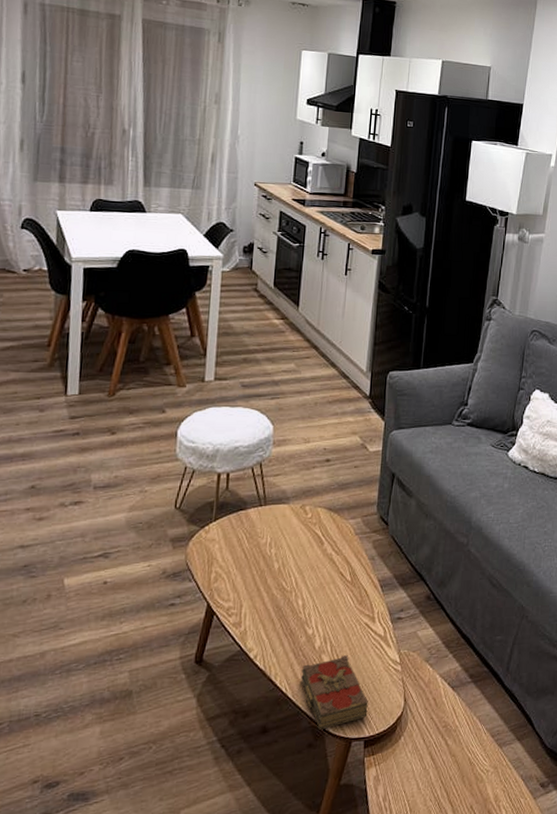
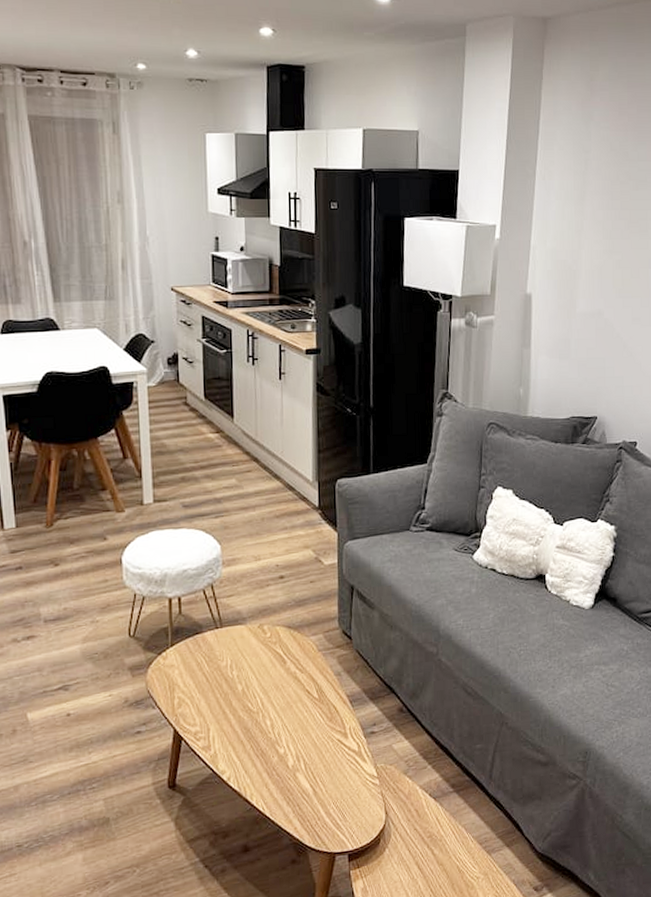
book: present [301,655,368,730] -> none [277,772,349,846]

